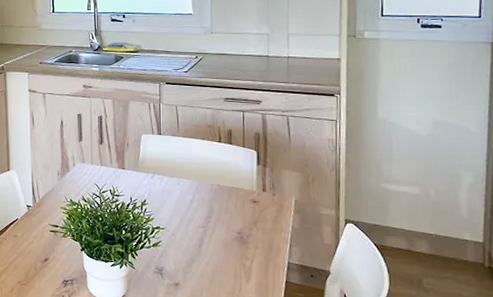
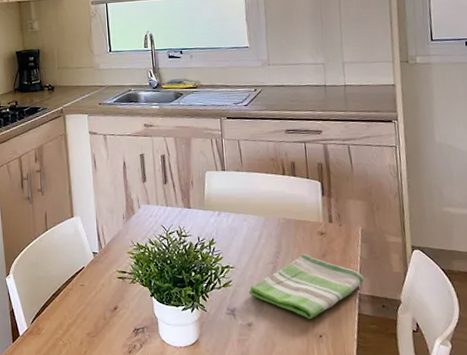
dish towel: none [178,219,294,283] -> present [249,253,364,319]

